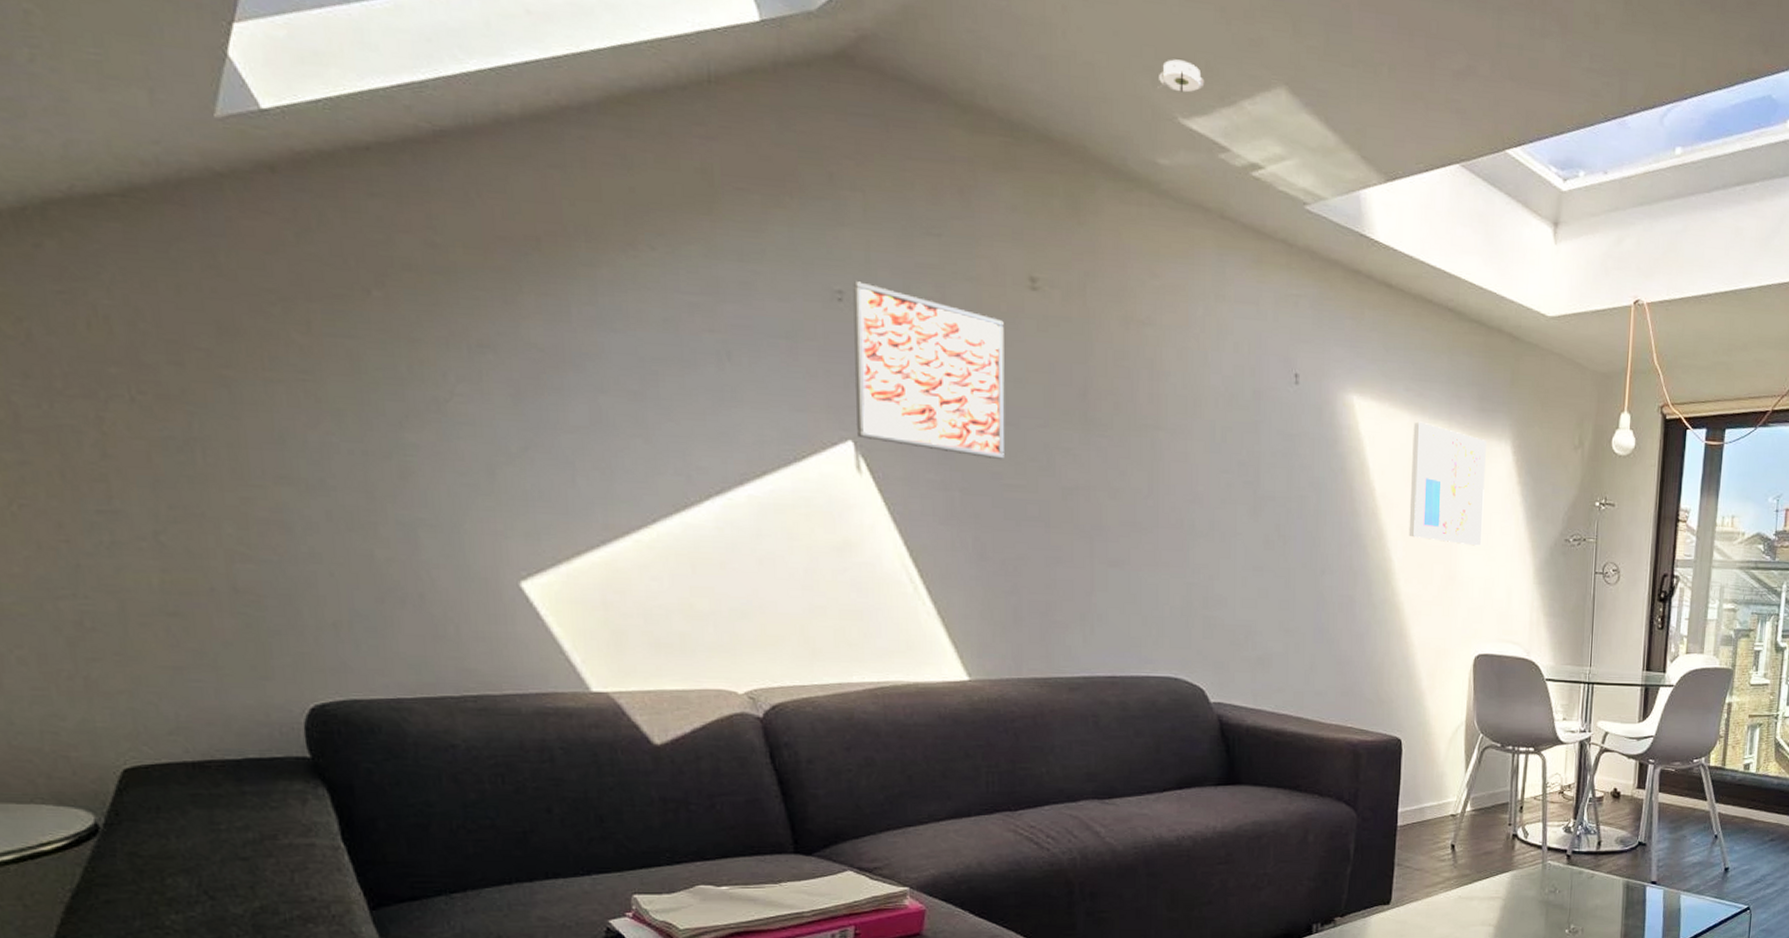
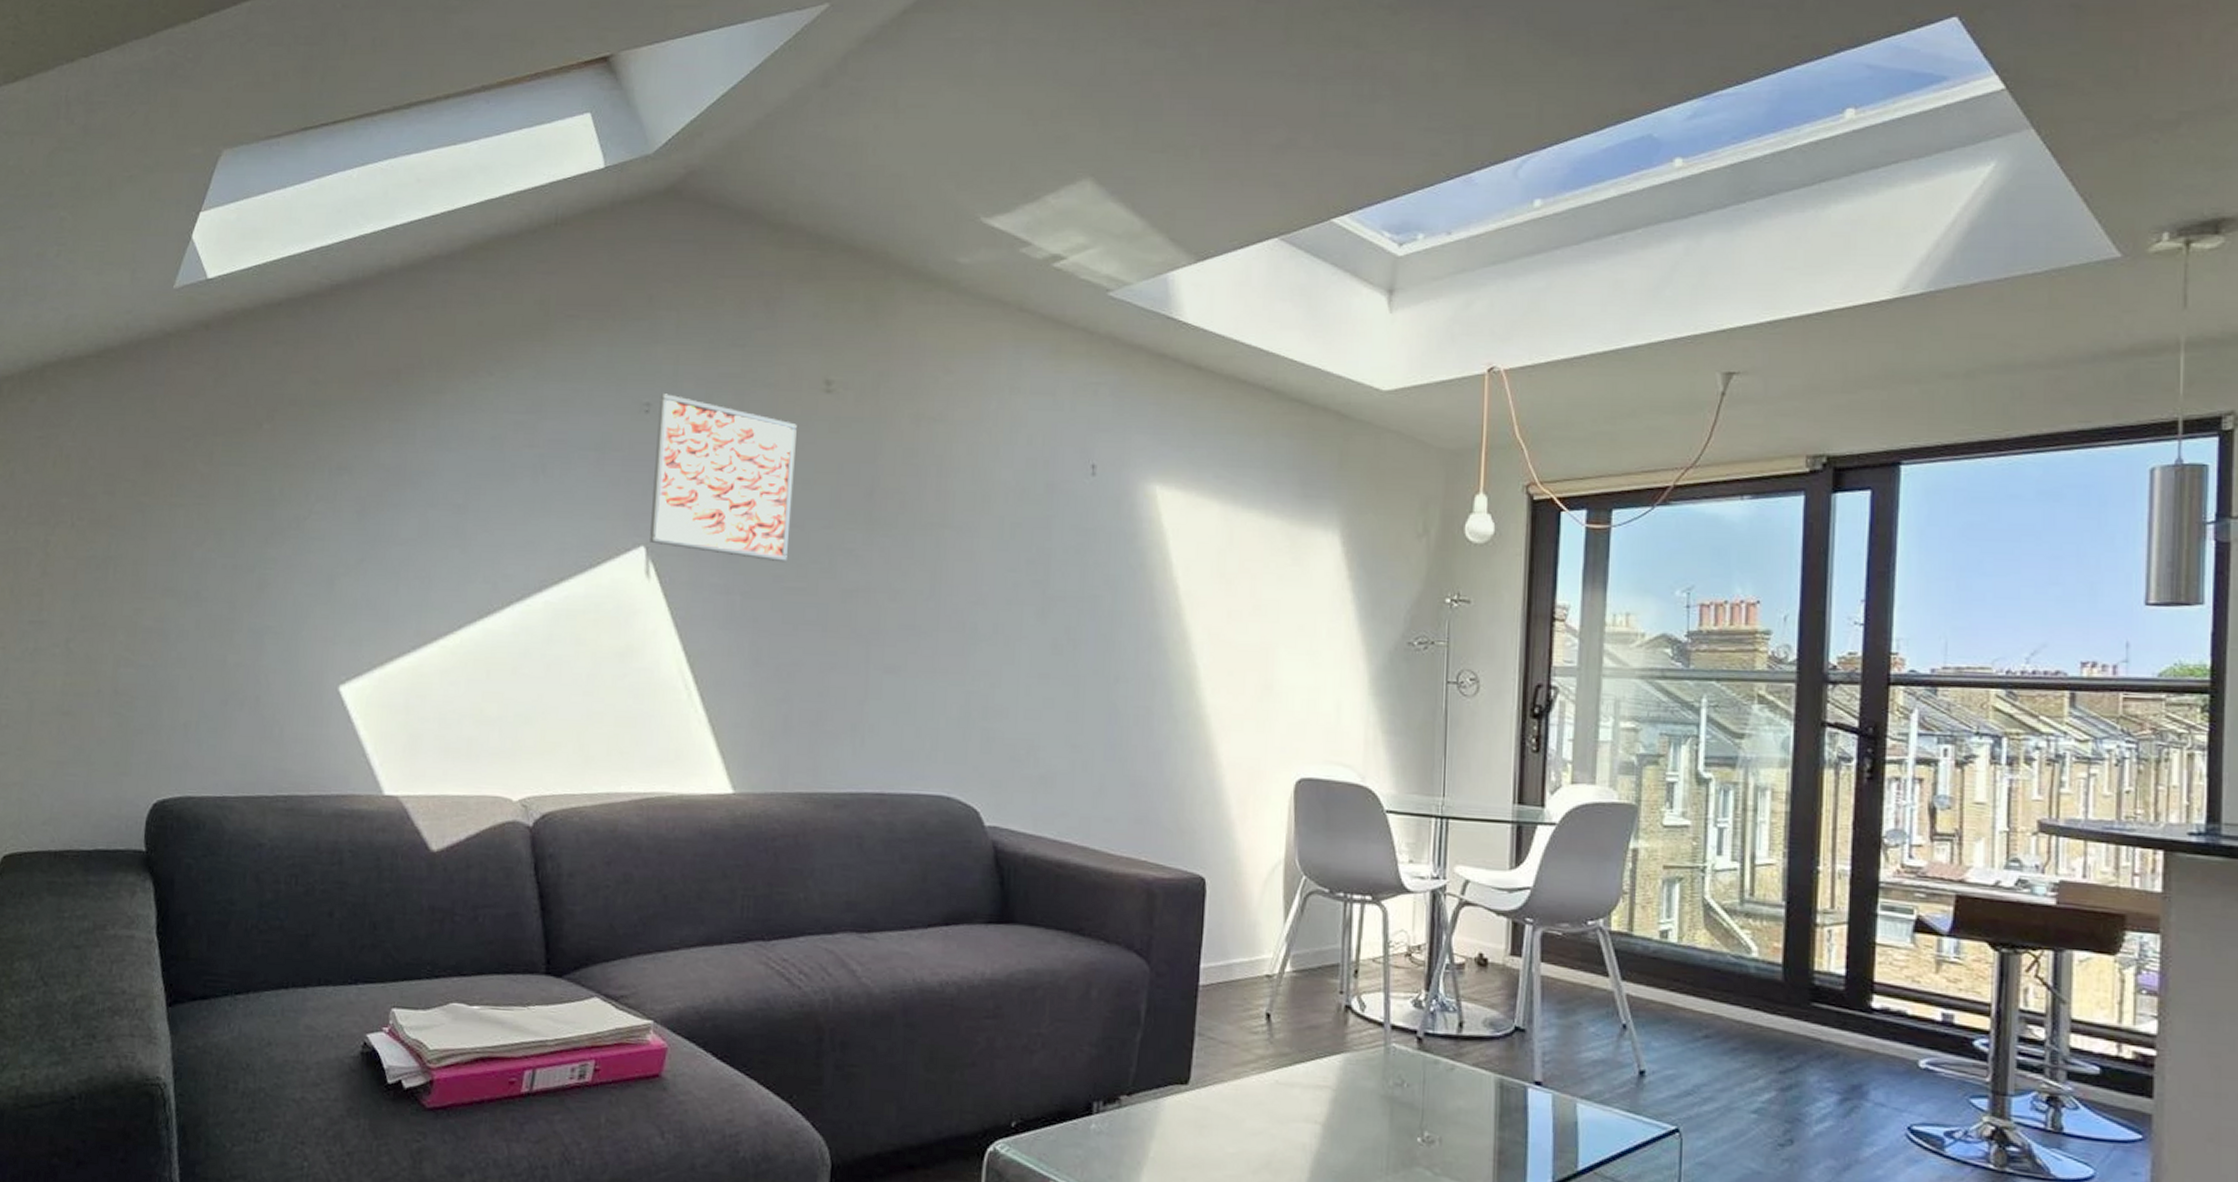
smoke detector: present [1157,59,1205,93] -> none [961,163,1009,193]
wall art: present [1408,421,1486,546] -> none [1217,511,1310,651]

